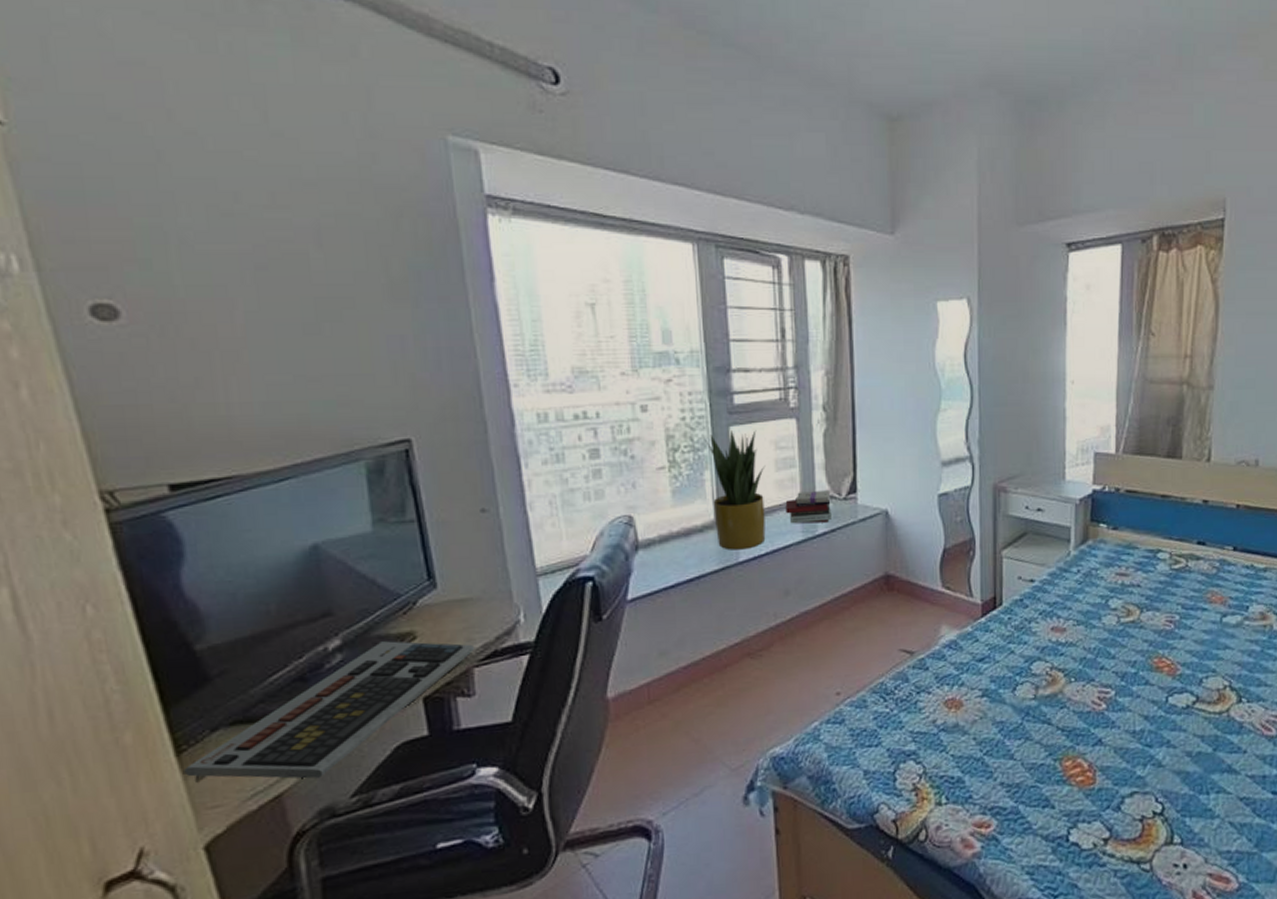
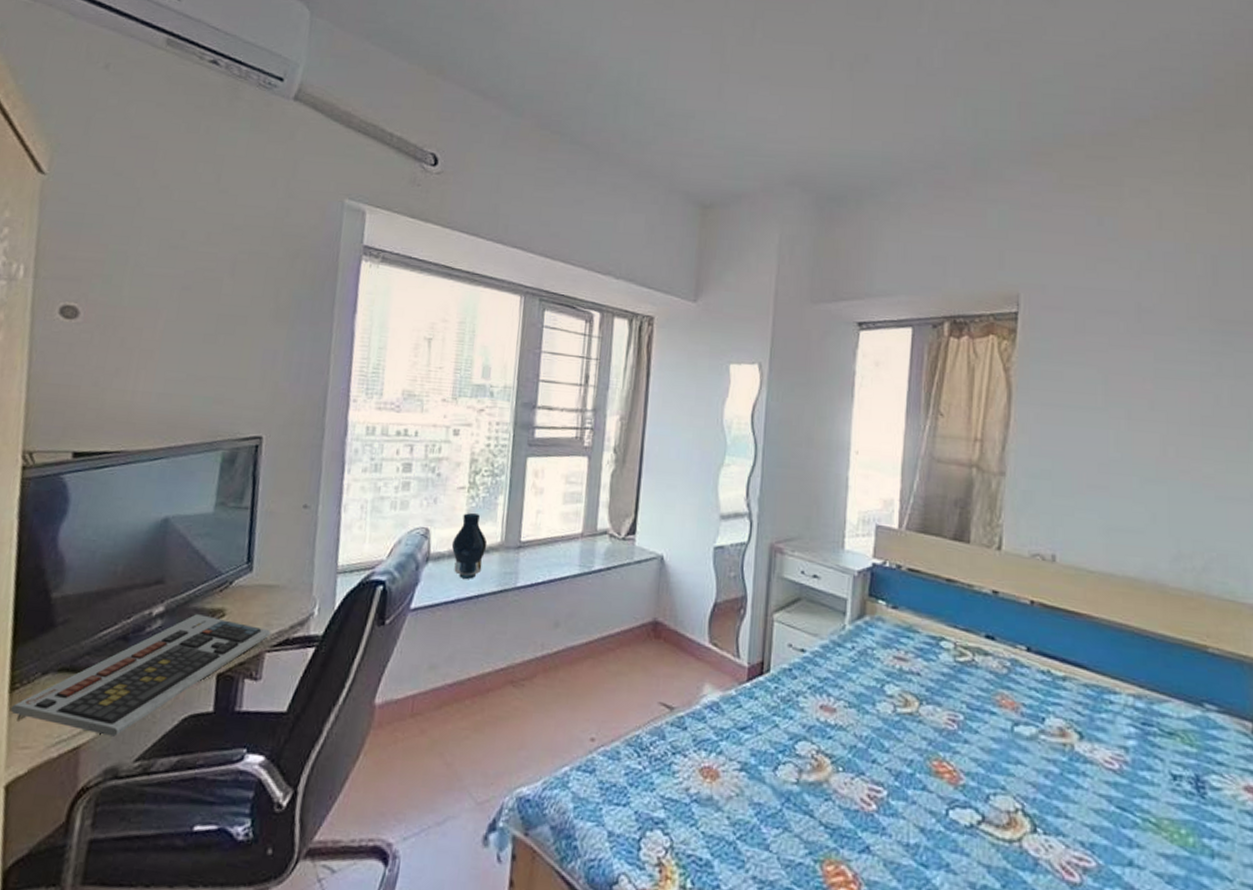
vase: none [660,493,700,562] -> present [451,513,488,579]
planter: present [705,429,766,550] -> none [500,460,554,575]
books: present [785,491,832,523] -> none [566,526,610,560]

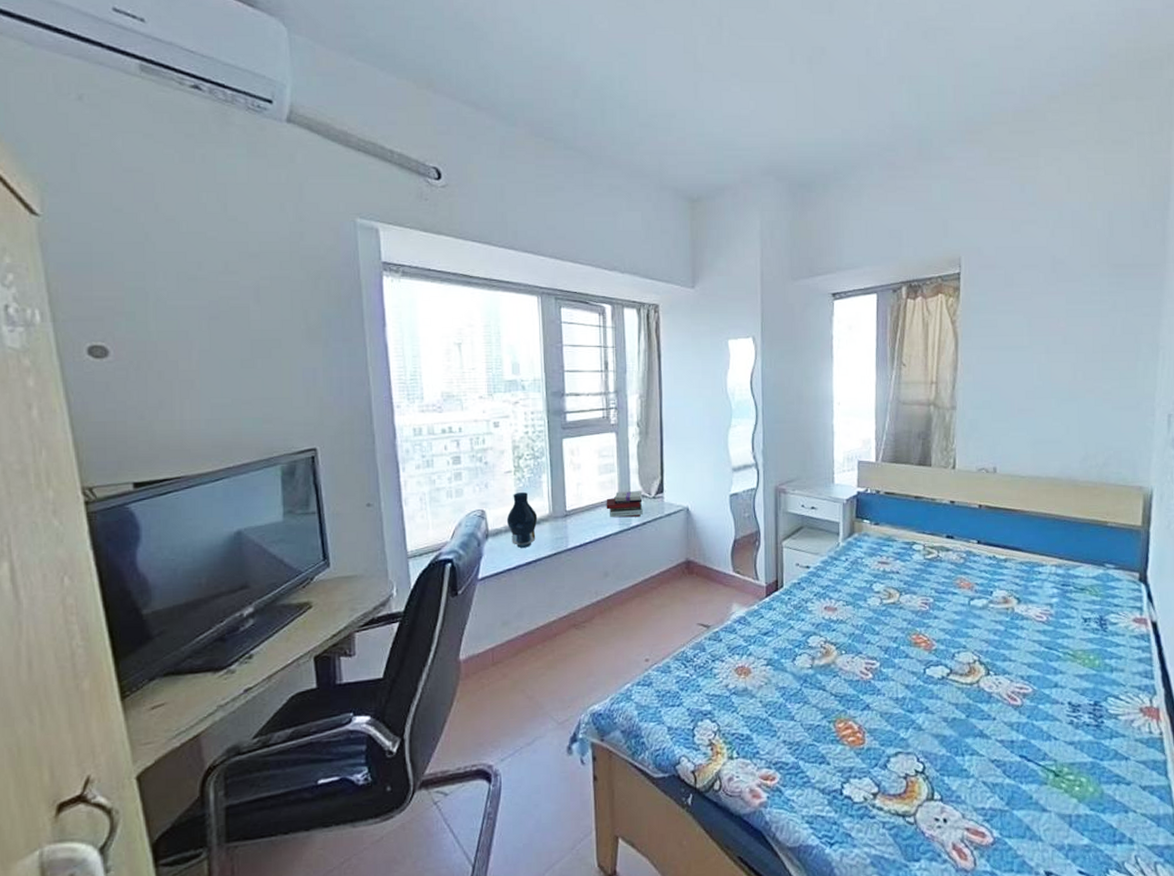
computer keyboard: present [10,614,271,737] -> none [126,609,357,723]
books: none [566,526,610,560] -> present [606,491,643,517]

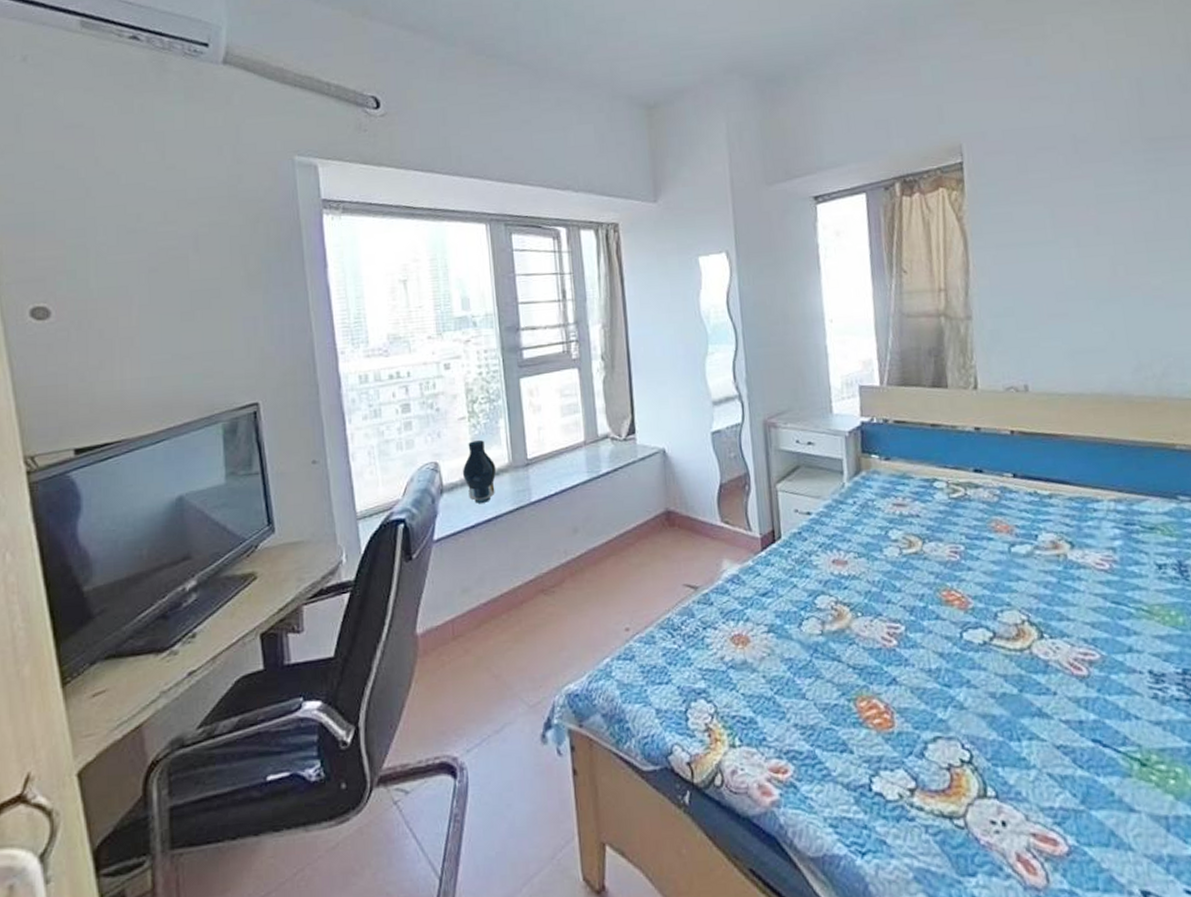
books: present [606,491,643,517] -> none [571,433,614,464]

